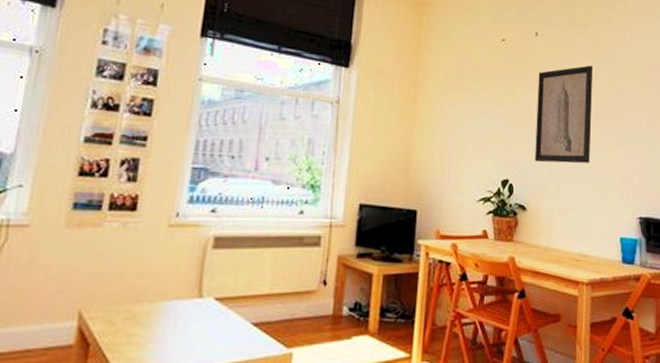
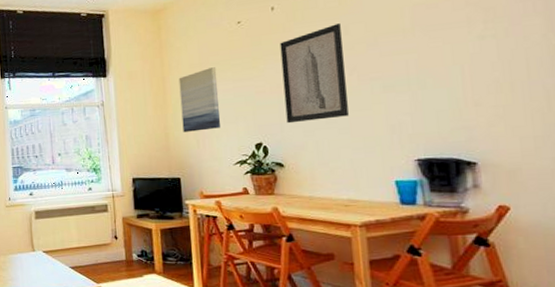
wall art: none [428,83,475,156] -> present [178,67,221,132]

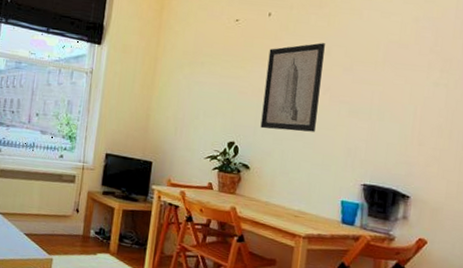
wall art: present [178,67,221,132] -> none [164,58,208,120]

